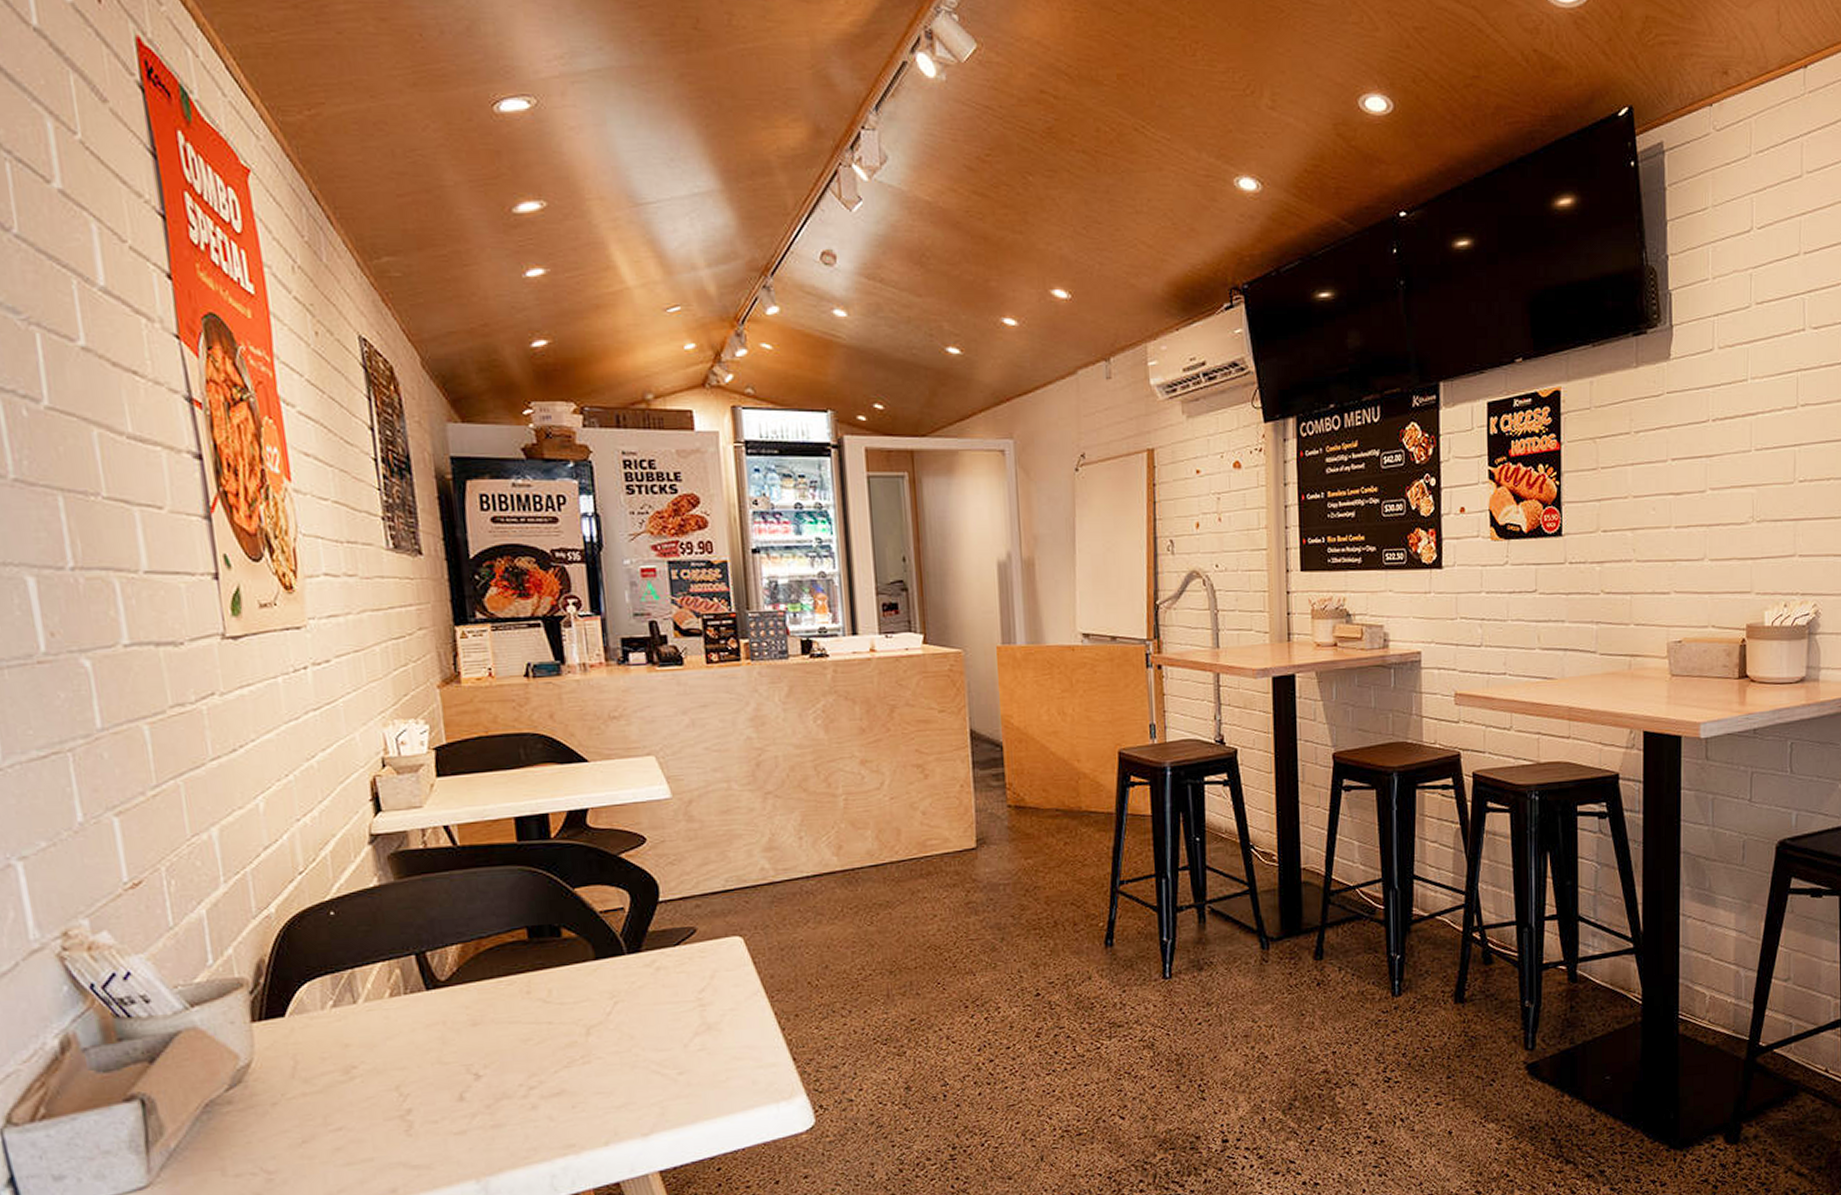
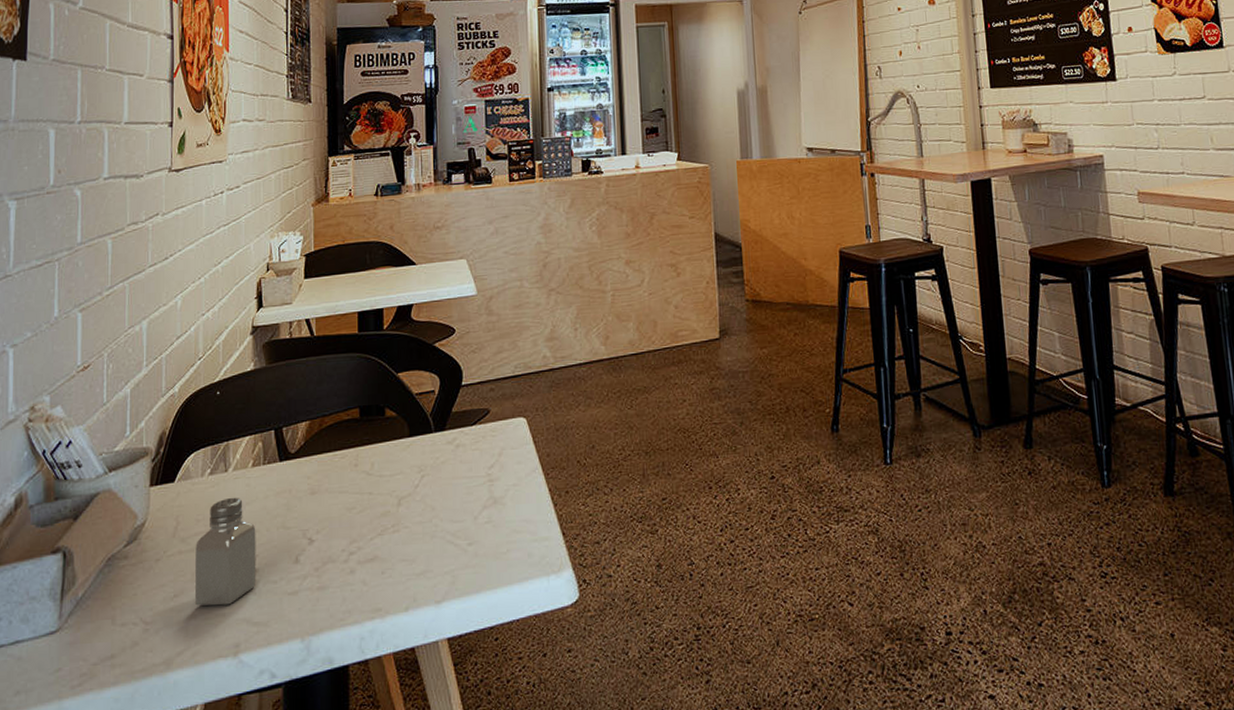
saltshaker: none [324,1031,411,1151] -> present [195,497,256,606]

